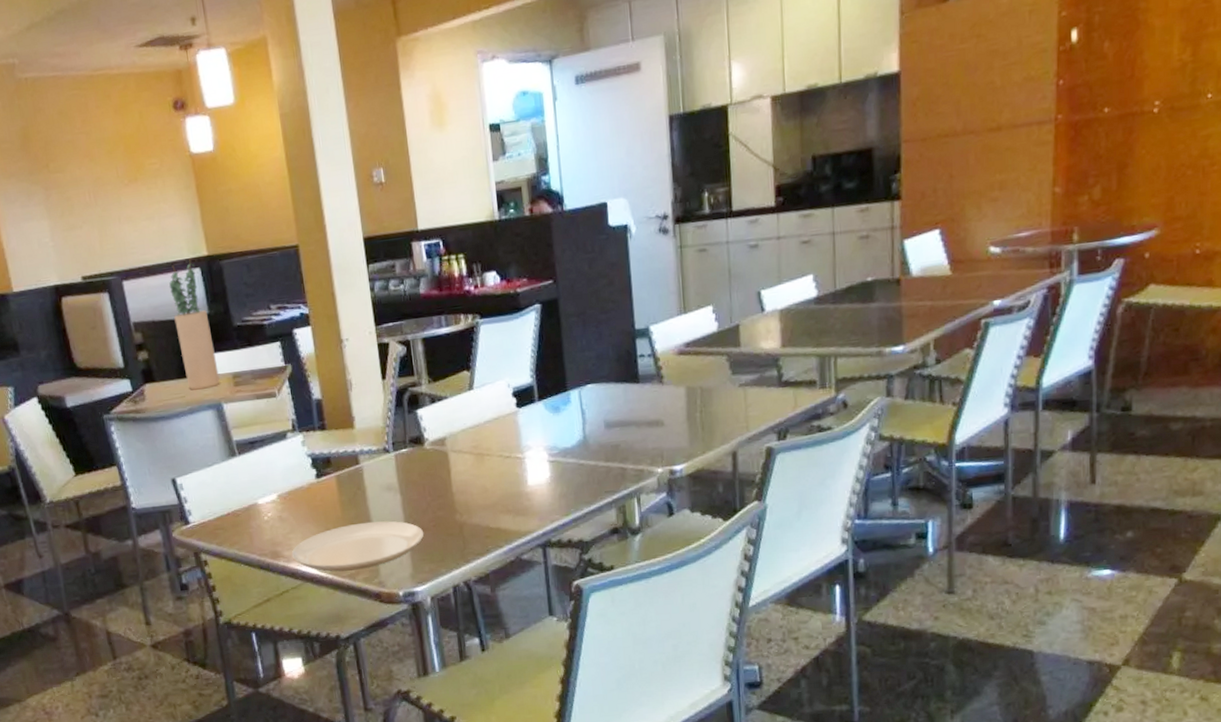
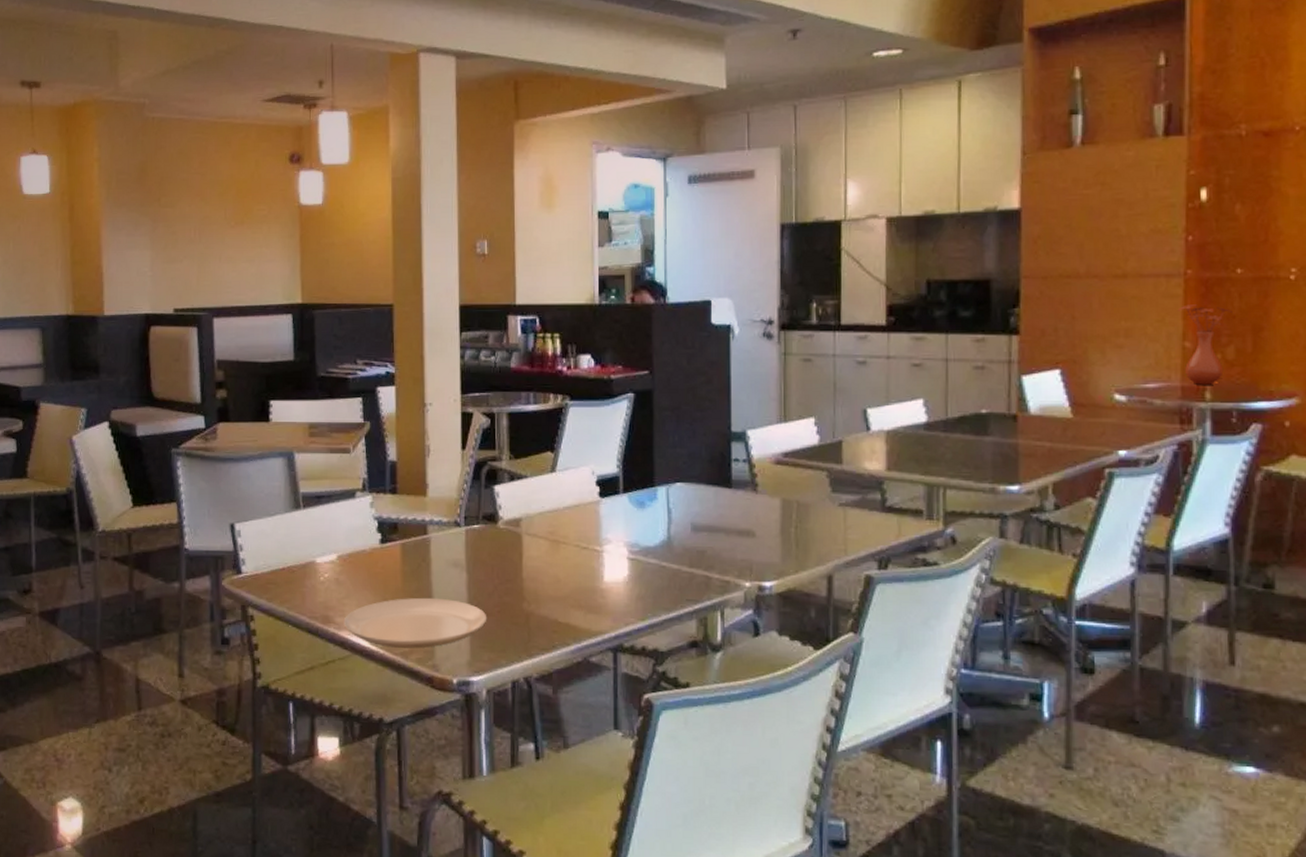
vase: present [169,258,220,390] -> none [259,304,295,435]
vase: none [1048,148,1099,228] -> present [1177,304,1232,385]

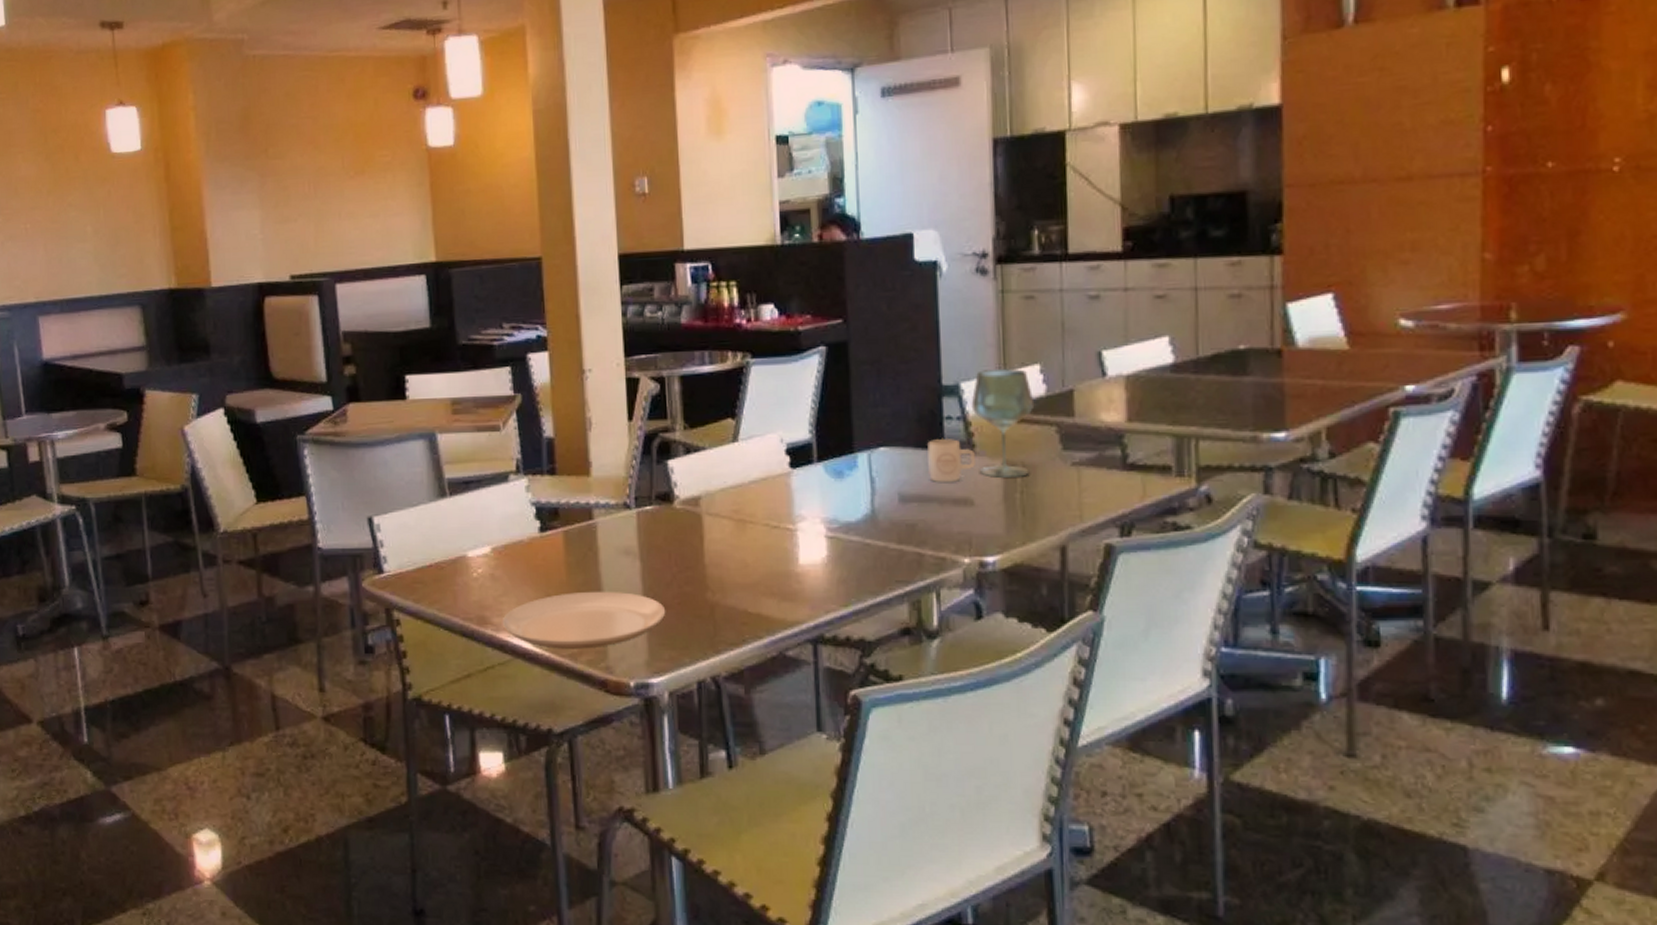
mug: none [717,477,757,517] -> present [927,438,975,484]
wine glass: none [755,420,809,514] -> present [971,369,1035,478]
vase: present [1177,304,1232,385] -> none [1474,207,1542,303]

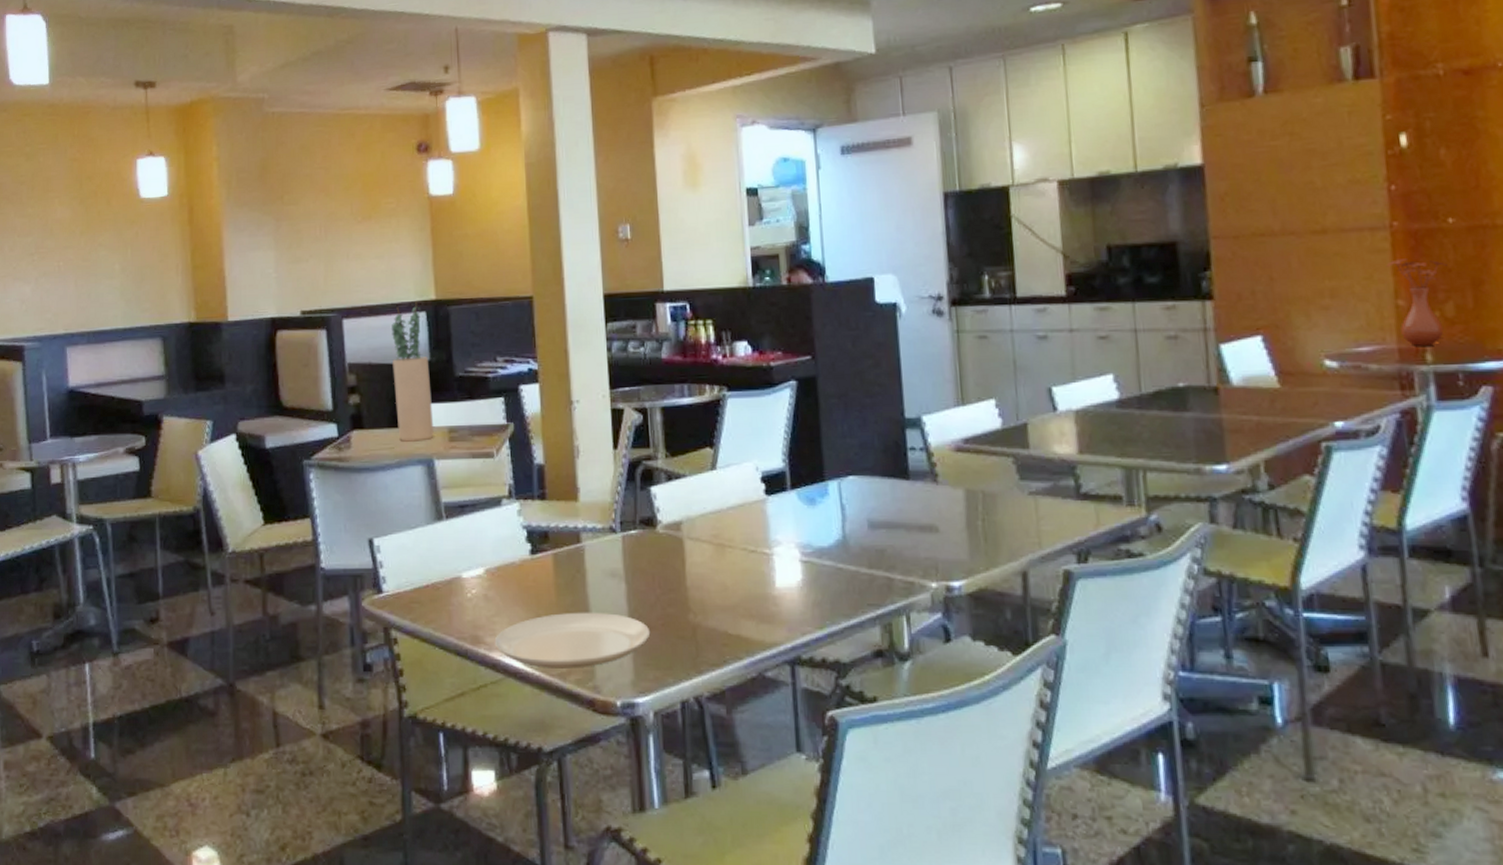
vase: none [389,263,436,415] -> present [392,301,434,442]
mug: present [927,438,975,484] -> none [893,467,939,511]
wine glass: present [971,369,1035,478] -> none [932,403,992,506]
vase: none [1474,207,1542,303] -> present [1386,259,1447,346]

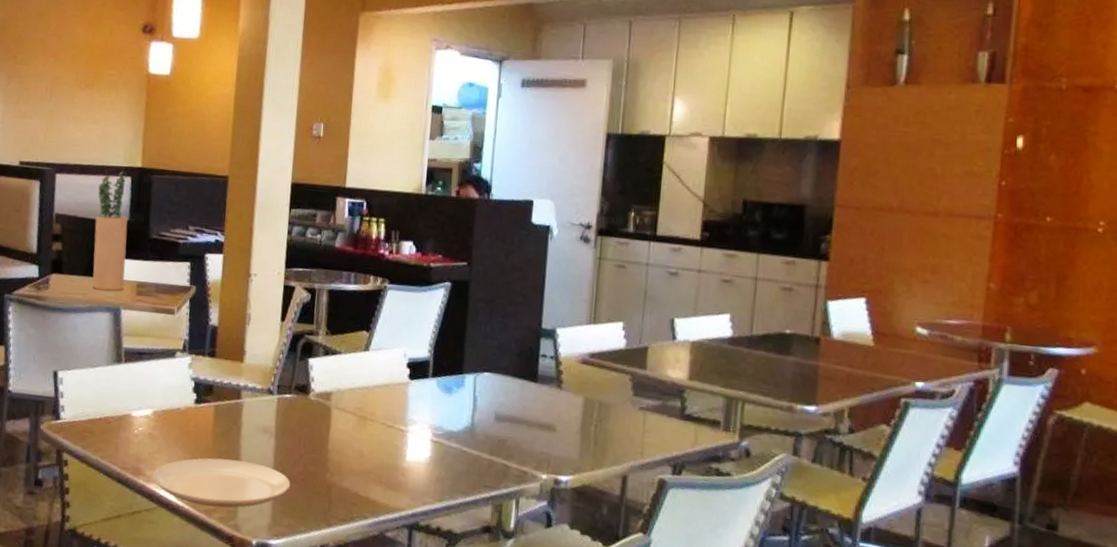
vase: present [1386,259,1447,346] -> none [985,247,1039,327]

